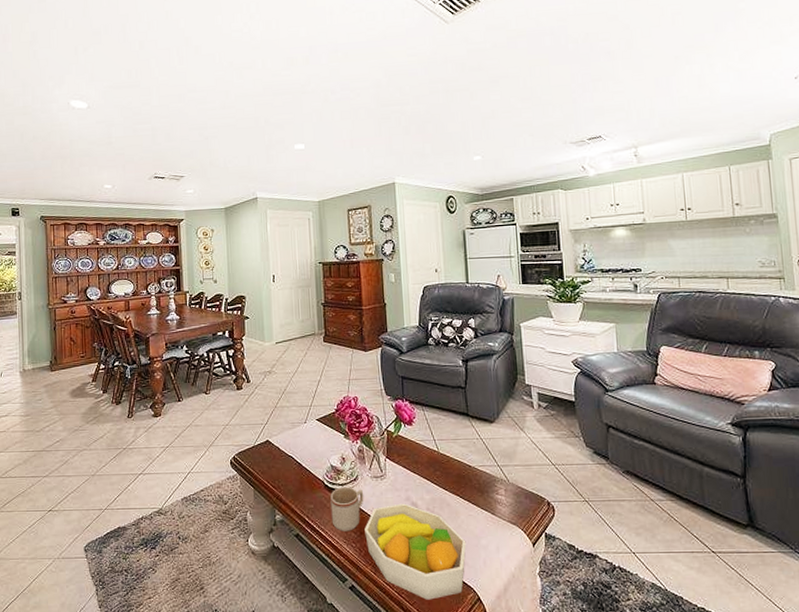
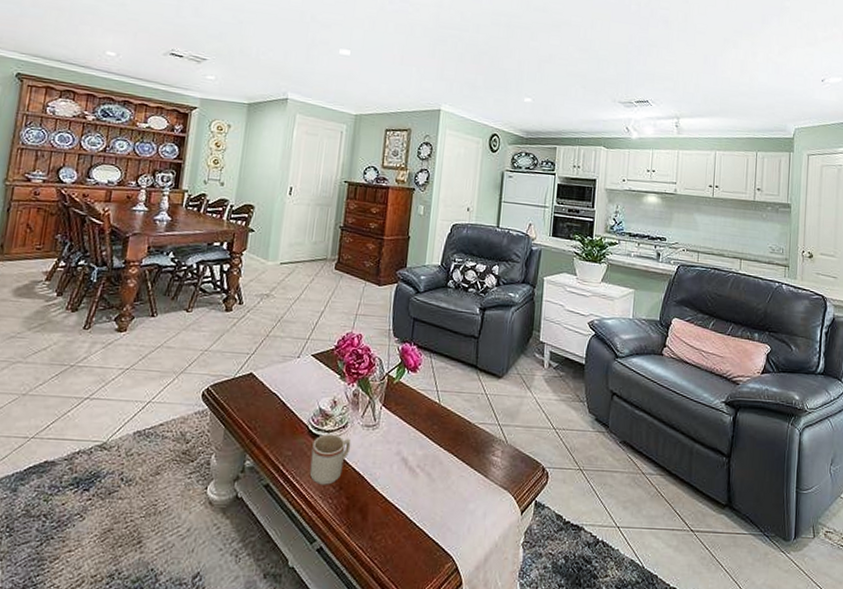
fruit bowl: present [364,503,467,600] -> none [344,457,453,568]

